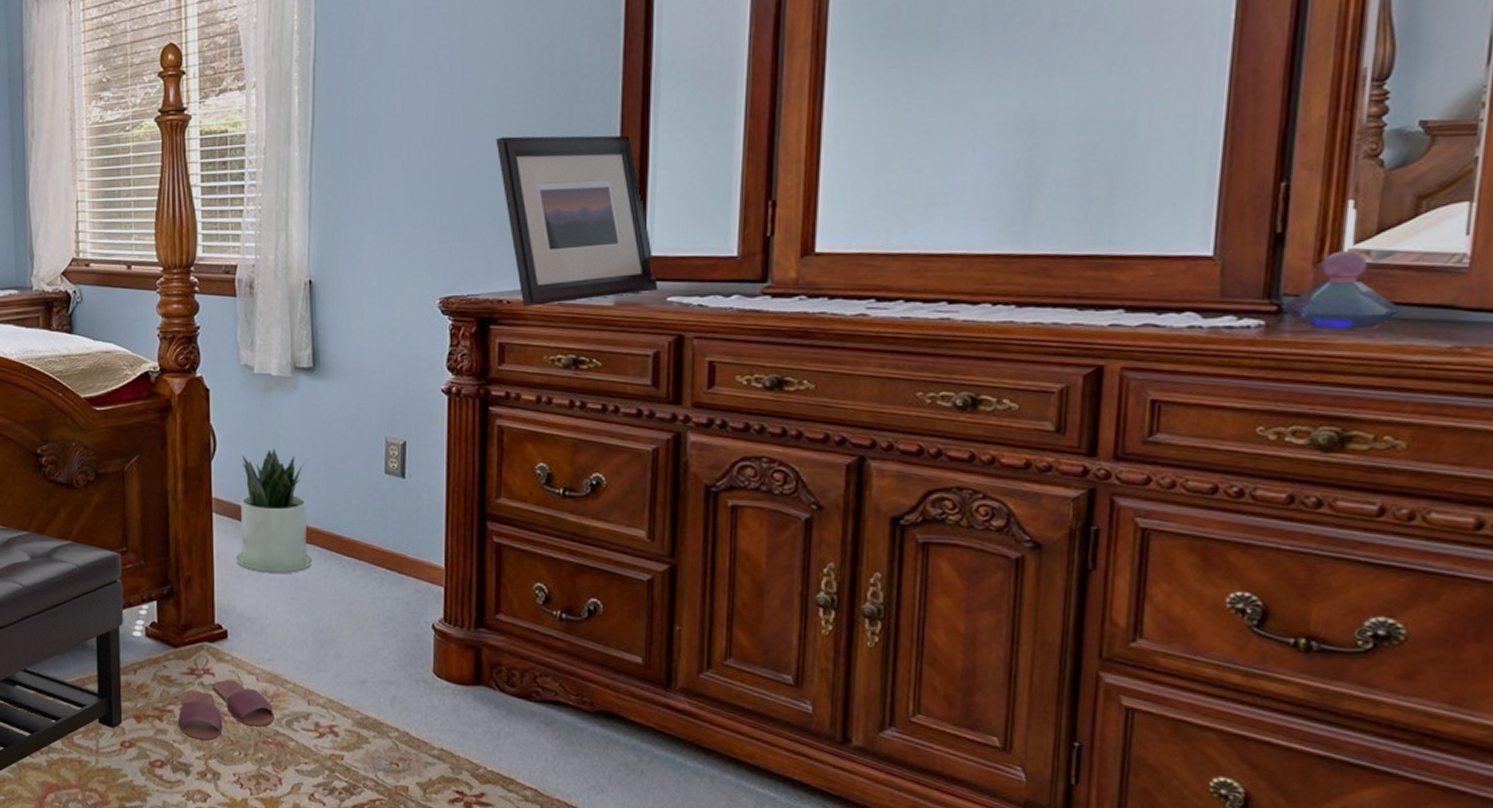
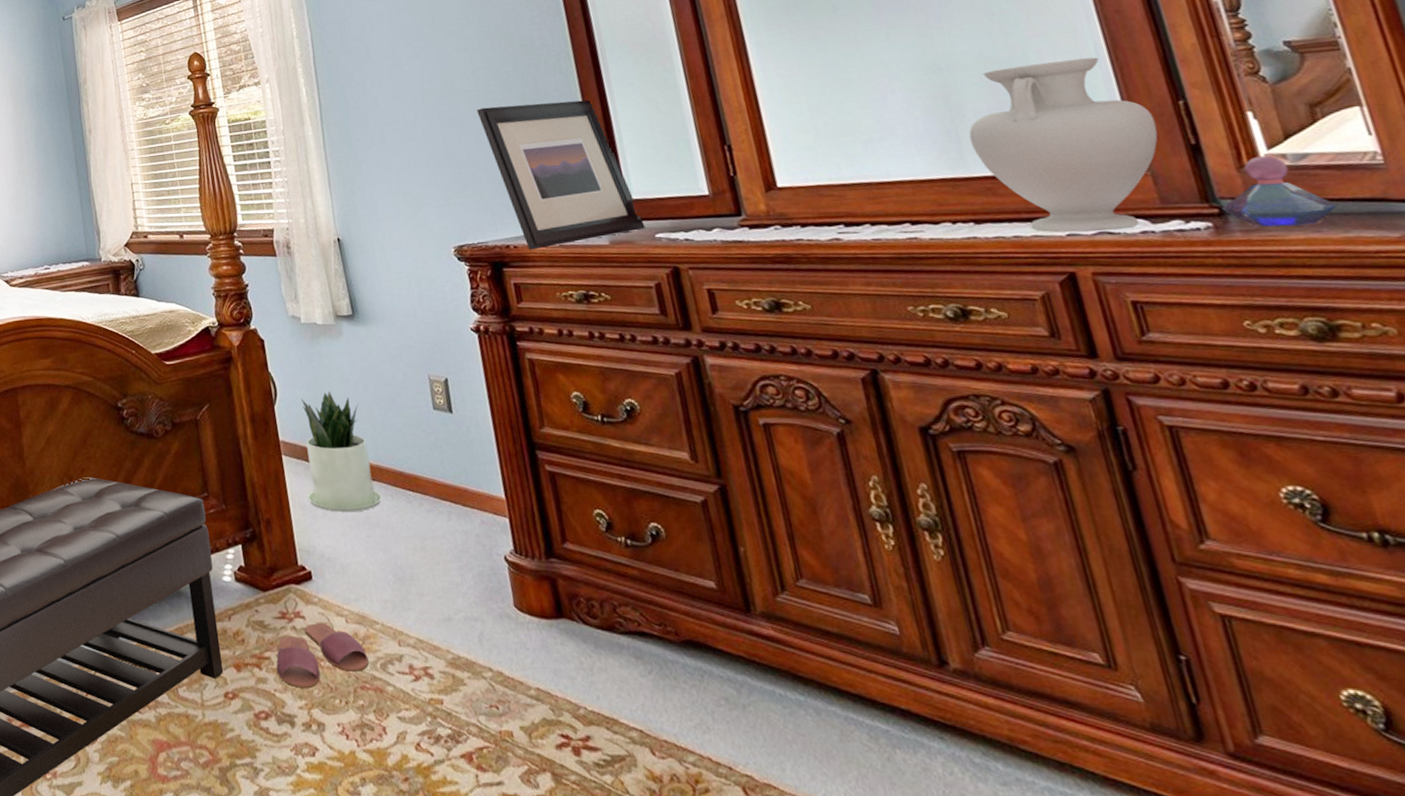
vase: none [1040,124,1248,324] -> present [969,57,1158,233]

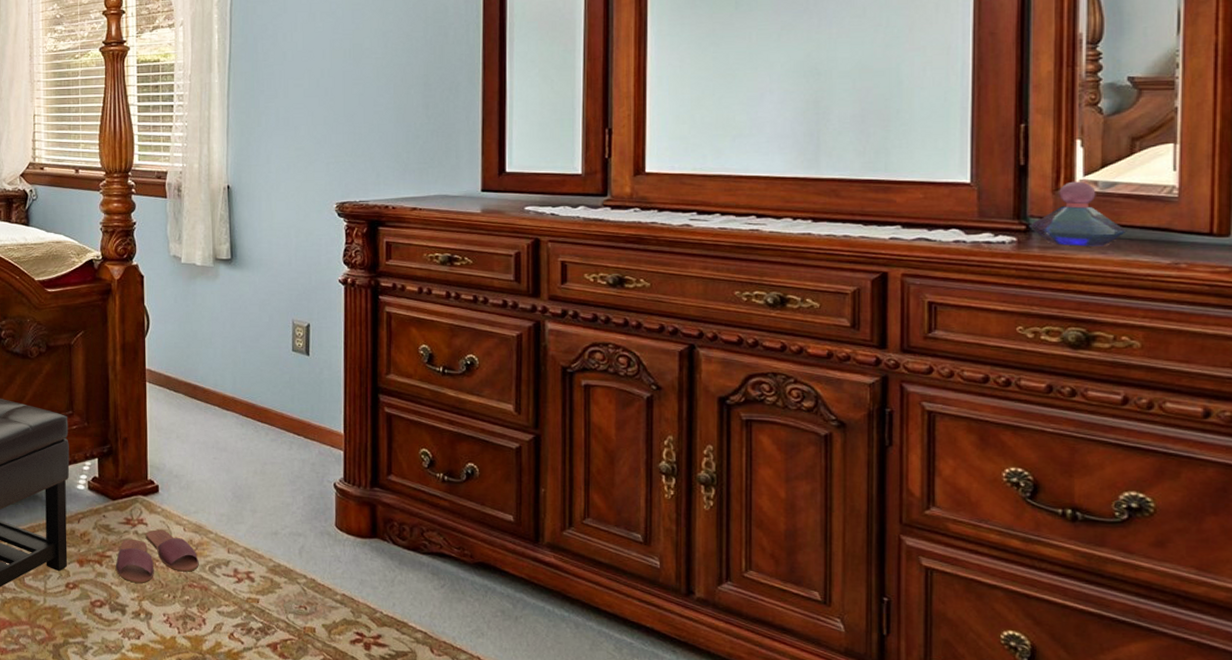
planter: present [302,391,382,512] -> none [164,327,233,436]
picture frame: present [476,99,646,250] -> none [380,70,517,212]
vase: present [969,57,1158,233] -> none [828,75,995,238]

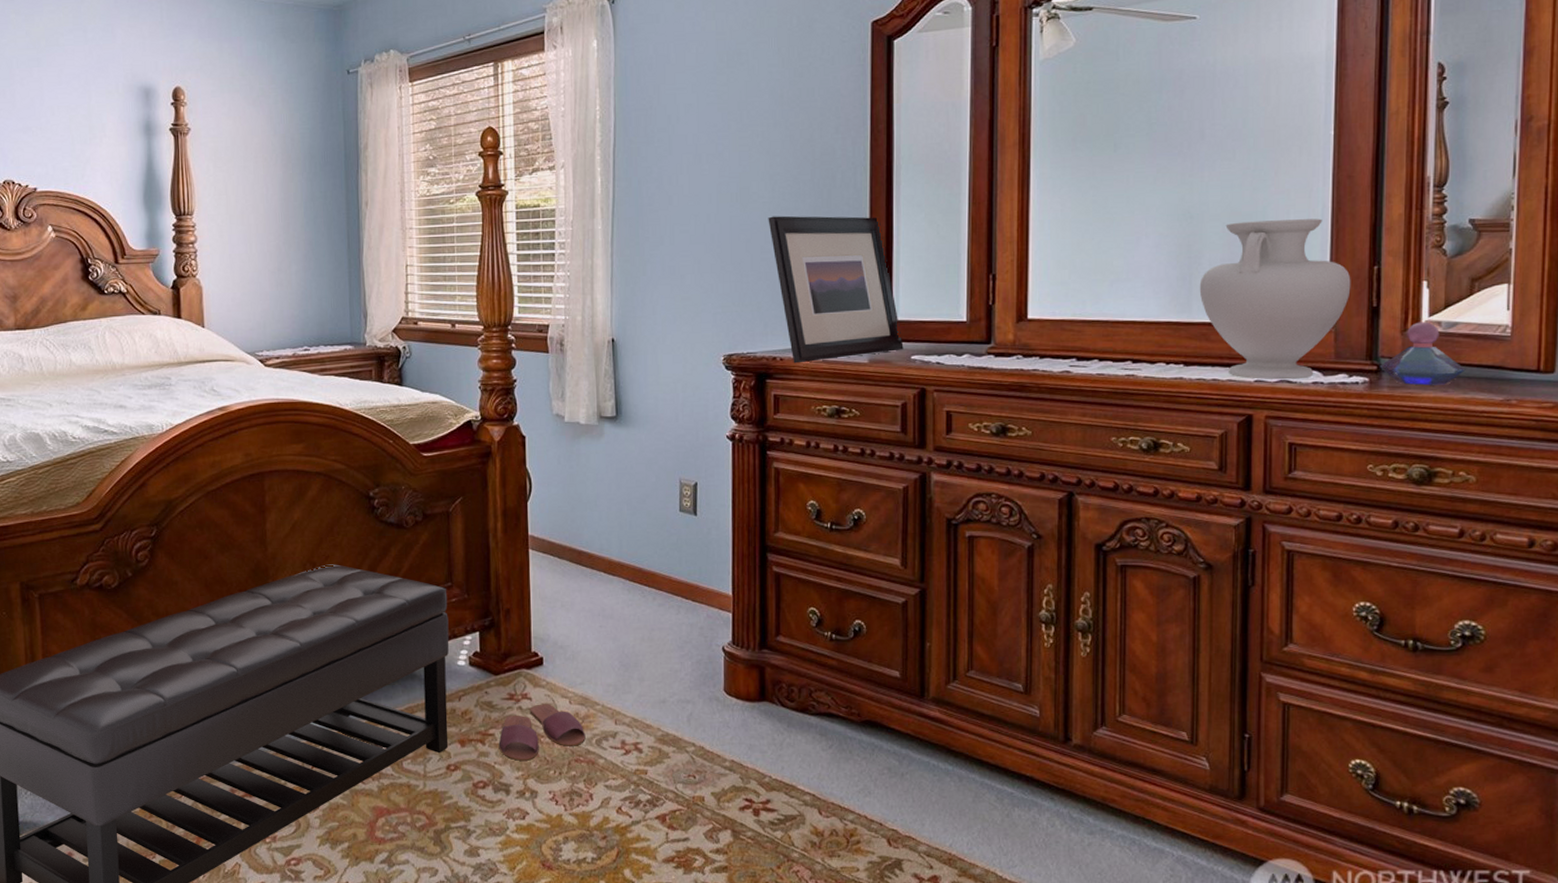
picture frame: none [380,70,517,212] -> present [768,215,904,364]
vase: none [828,75,995,238] -> present [1199,218,1351,380]

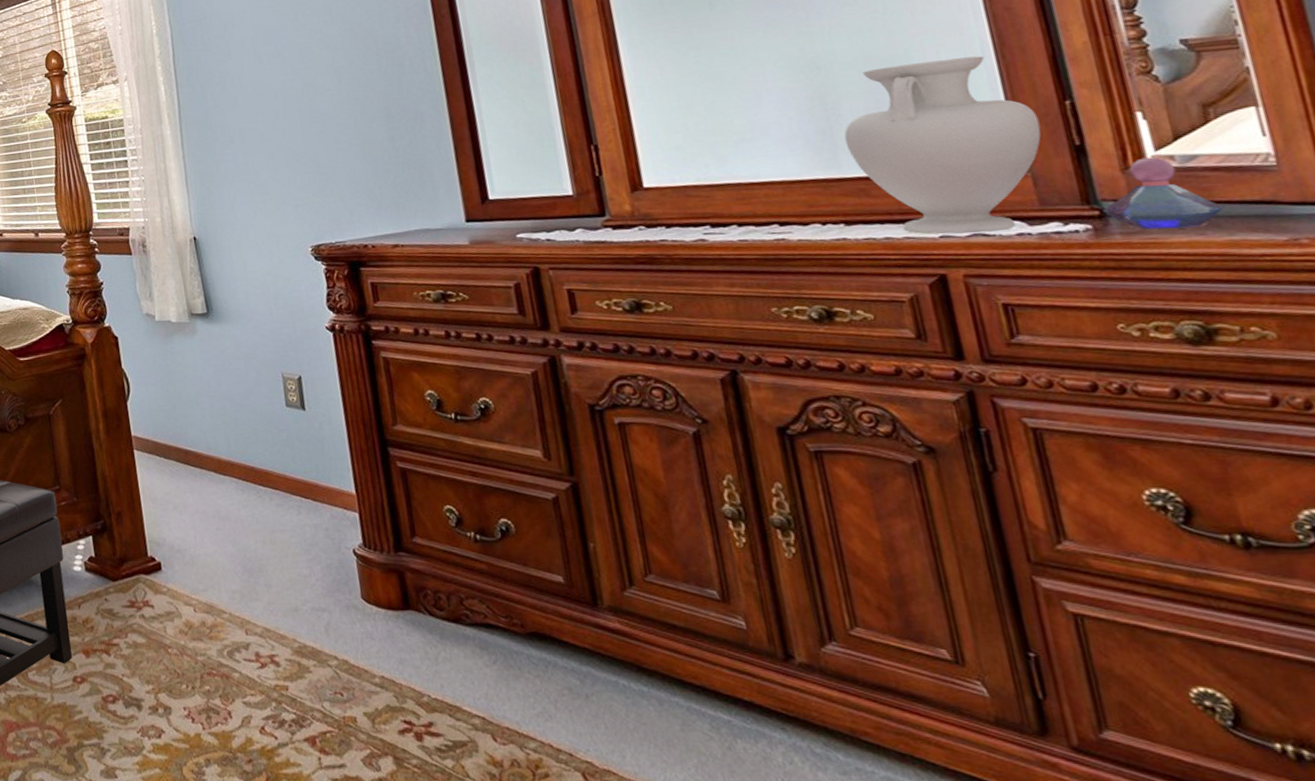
slippers: present [499,704,586,761] -> none [125,612,216,673]
picture frame: present [768,215,904,364] -> none [338,98,507,250]

